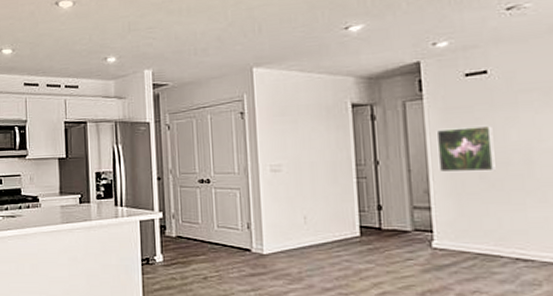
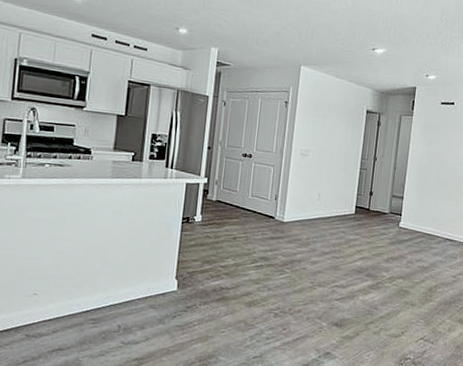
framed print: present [436,125,496,173] -> none [413,140,450,176]

